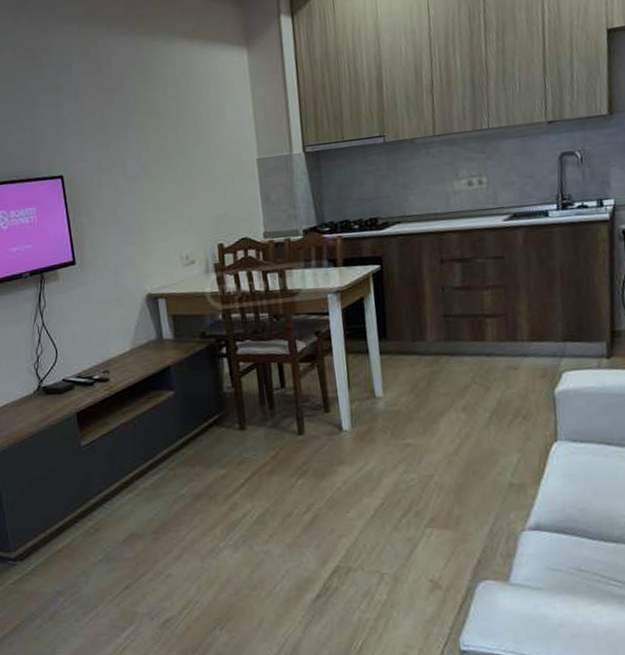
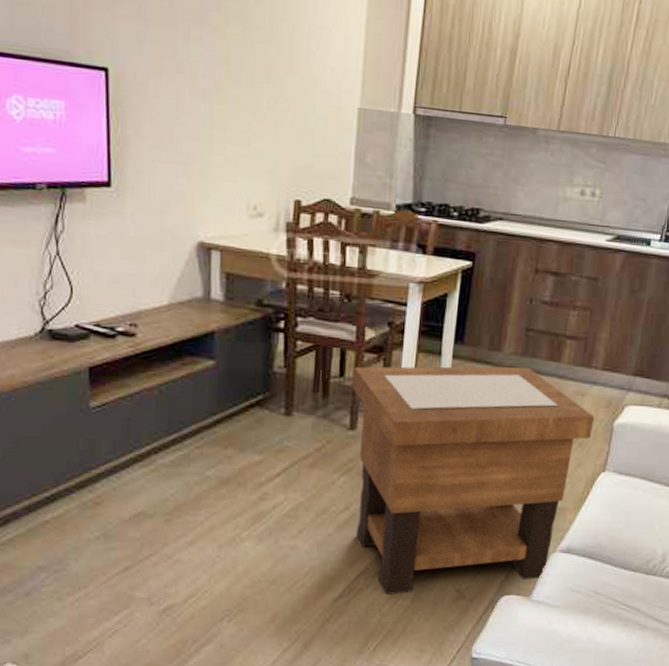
side table: none [292,351,534,591] -> present [353,366,595,595]

